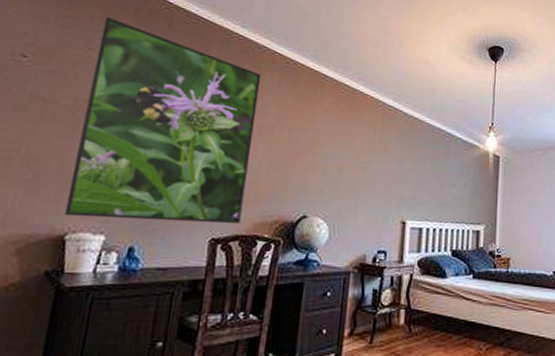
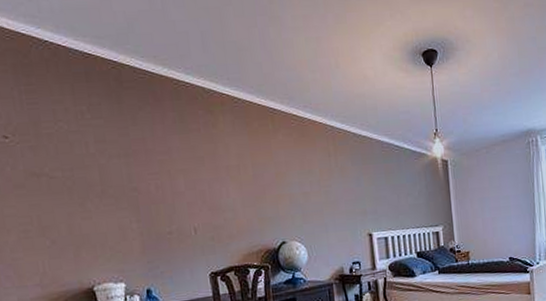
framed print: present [64,16,262,225] -> none [61,86,231,272]

